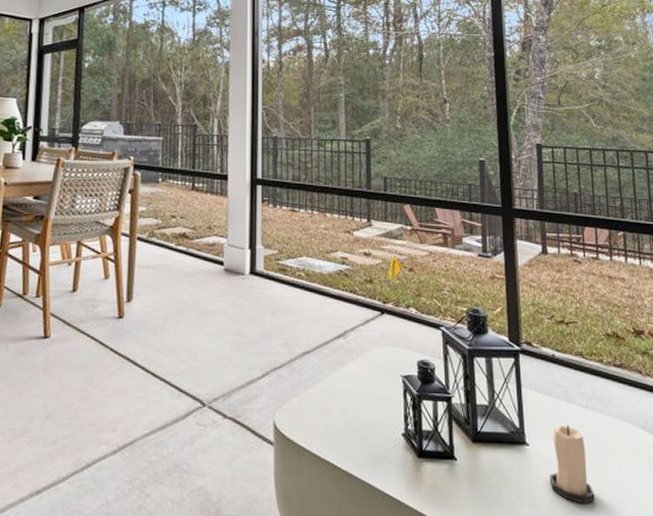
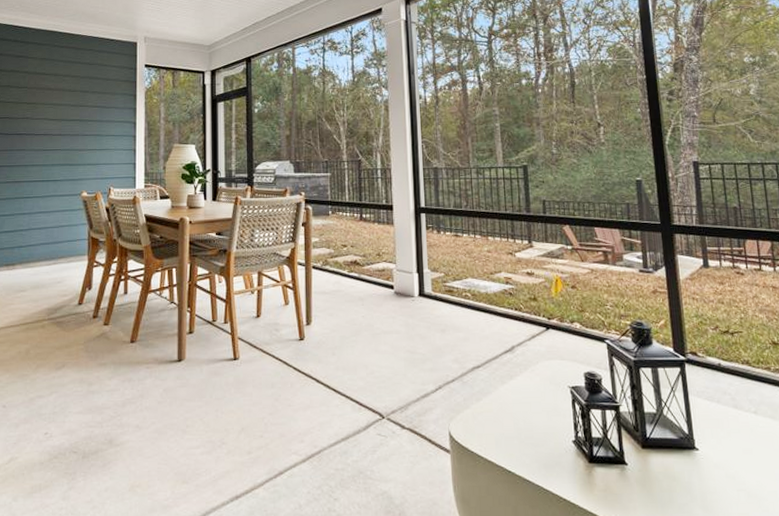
candle: present [549,424,595,504] -> none [720,430,768,506]

